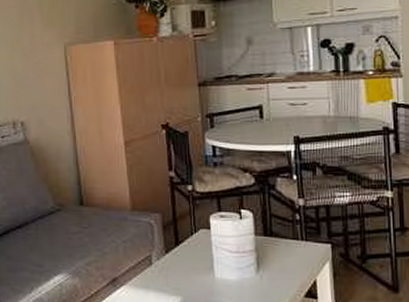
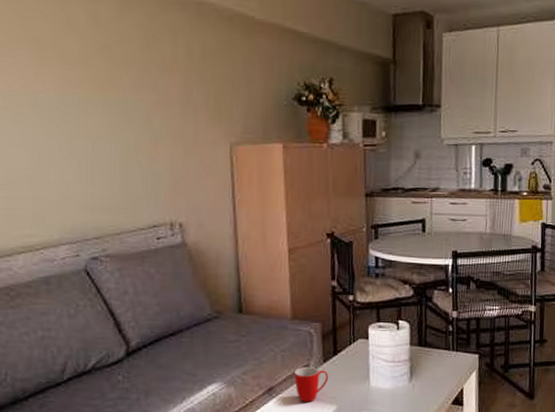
mug: none [136,258,172,294] -> present [294,367,329,402]

